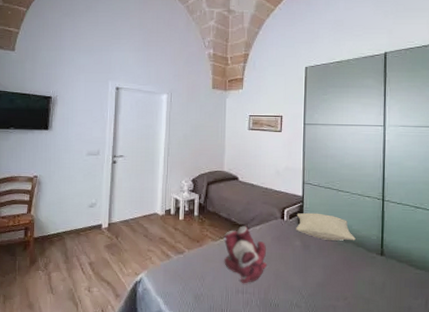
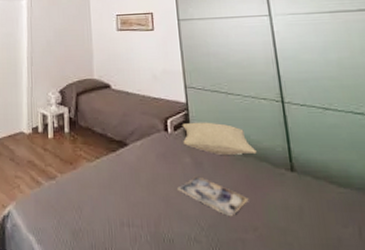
teddy bear: present [223,226,267,284] -> none [100,142,154,215]
tray: none [285,256,344,288] -> present [176,176,249,216]

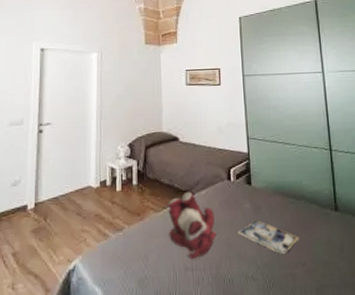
teddy bear: none [100,142,154,215] -> present [166,191,216,260]
pillow: present [182,122,257,155] -> none [243,170,308,199]

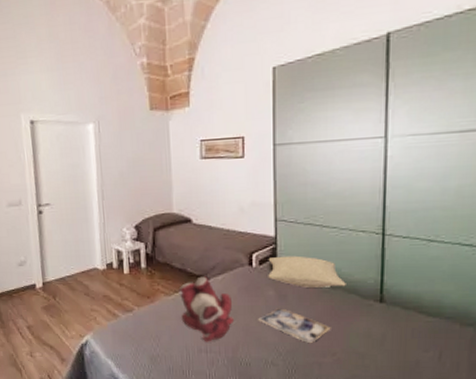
pillow: none [243,170,308,199] -> present [268,255,346,288]

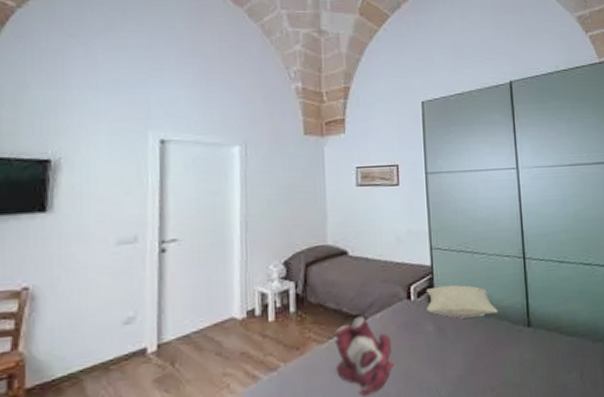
tray: present [257,308,331,343] -> none [417,344,488,380]

